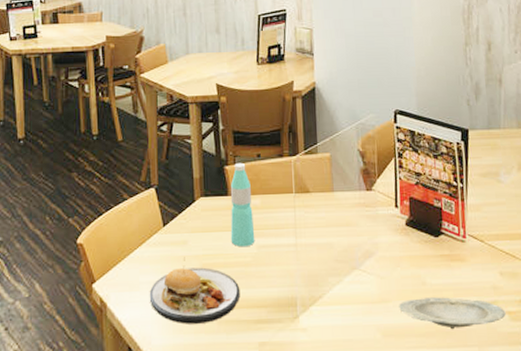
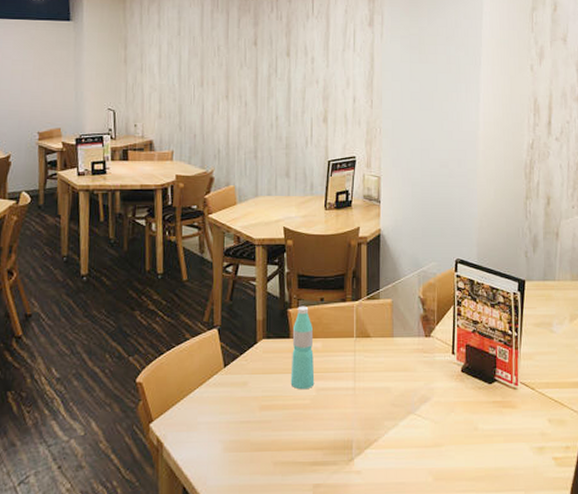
plate: present [149,257,241,324] -> none [206,398,298,465]
plate: present [399,297,506,330] -> none [451,442,552,475]

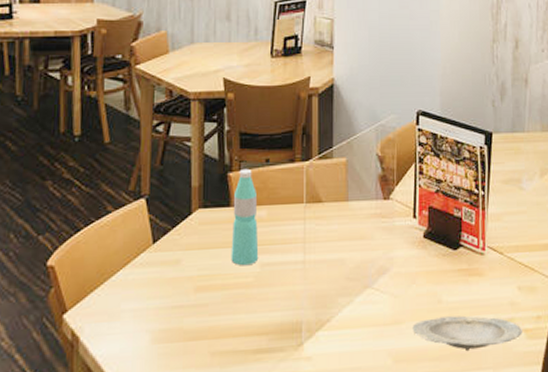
plate: none [451,442,552,475] -> present [412,315,522,352]

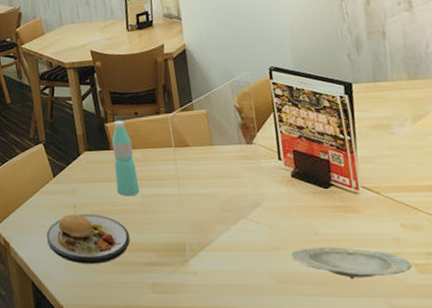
plate: none [131,279,239,358] -> present [46,204,130,264]

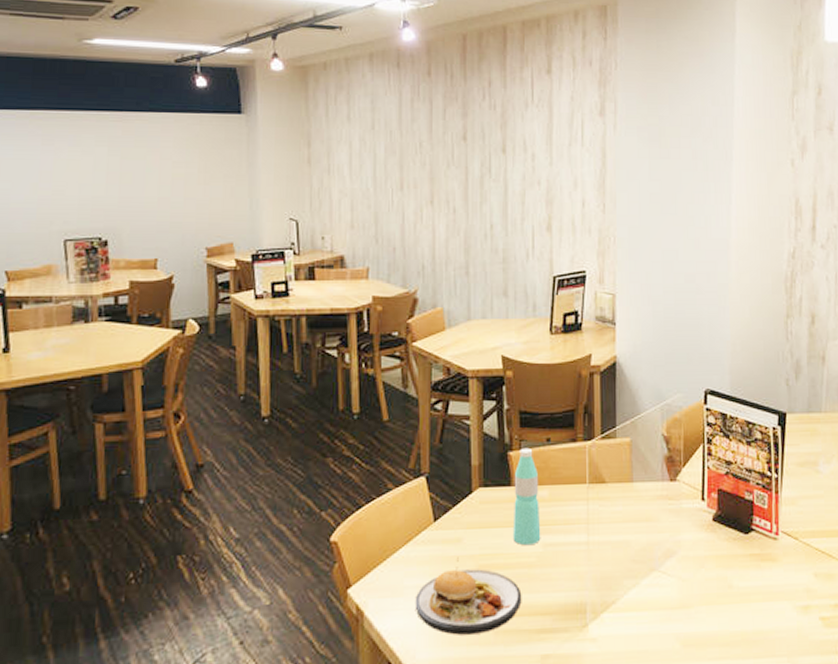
plate: present [291,247,412,280] -> none [701,601,819,638]

